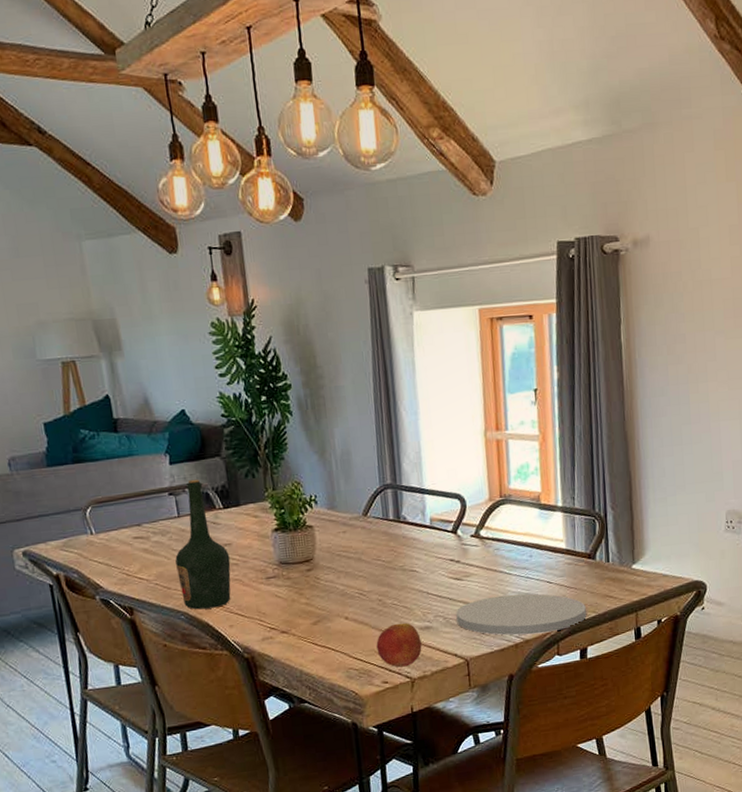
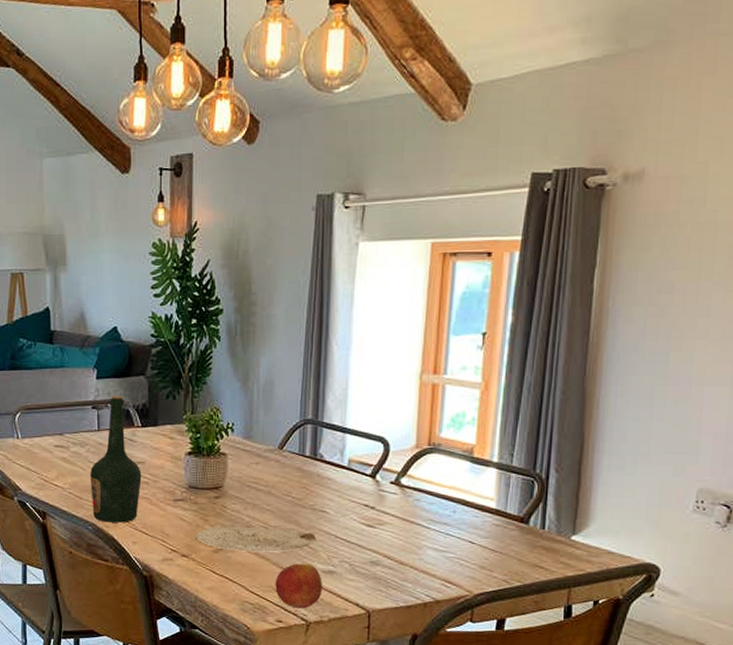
plate: none [293,591,411,621] -> present [196,526,317,552]
plate: present [456,593,586,636] -> none [363,549,510,596]

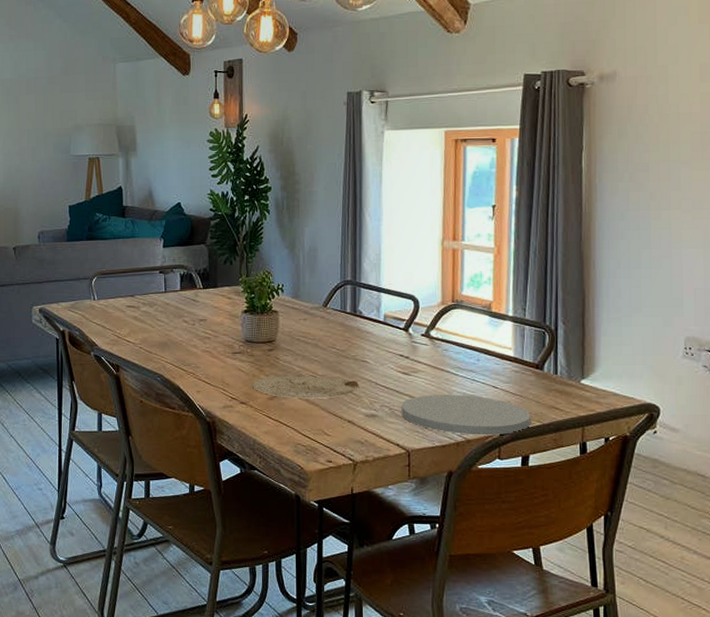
bottle: present [90,395,141,523] -> none [158,261,204,374]
apple: present [275,563,322,609] -> none [324,408,366,449]
plate: none [363,549,510,596] -> present [401,394,530,436]

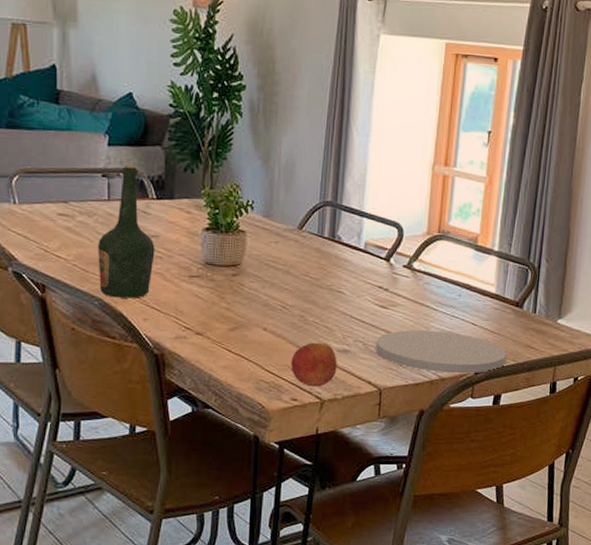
bottle: none [158,261,204,374] -> present [98,164,155,298]
plate: present [253,375,360,399] -> none [211,304,333,331]
apple: none [324,408,366,449] -> present [291,342,337,387]

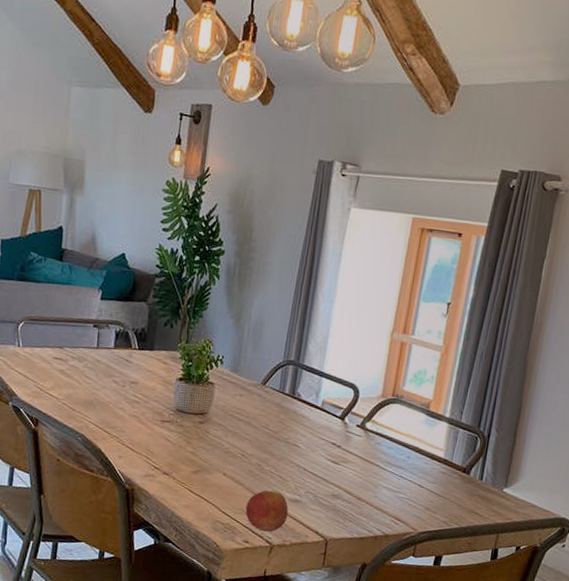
bottle: present [98,164,155,298] -> none [83,317,134,437]
plate: present [376,329,506,374] -> none [325,486,450,534]

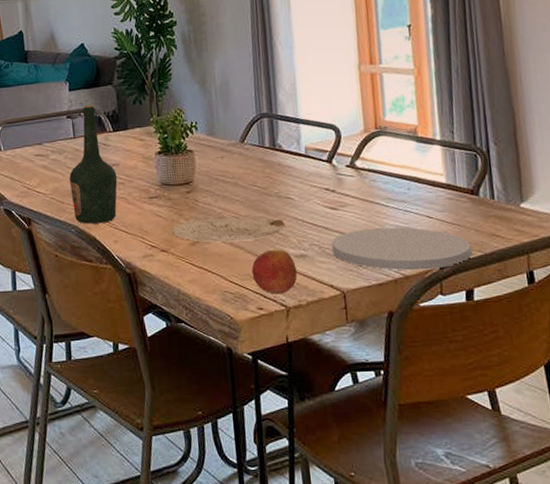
bottle: none [83,317,134,437] -> present [69,104,118,224]
plate: none [178,449,287,479] -> present [172,217,286,242]
plate: none [325,486,450,534] -> present [331,227,471,271]

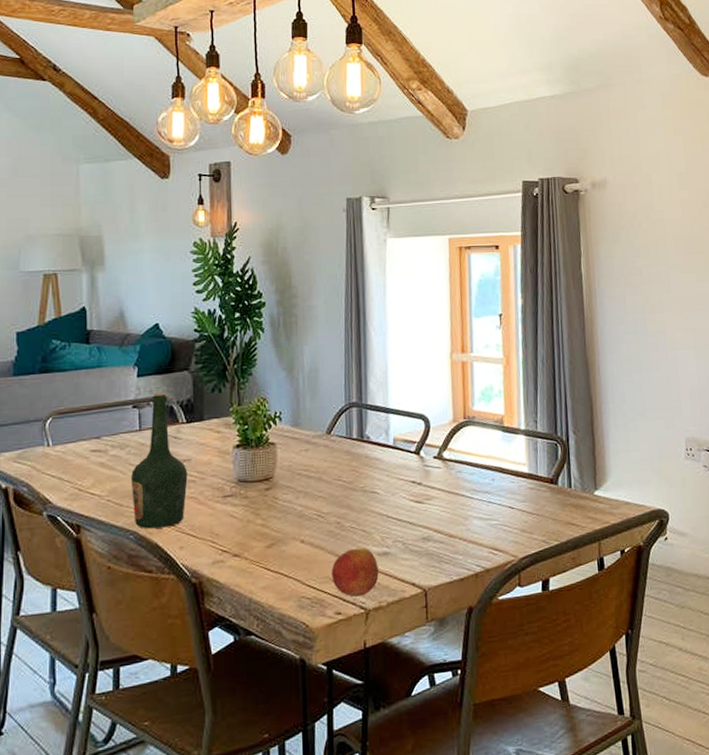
plate: present [172,217,286,242] -> none [247,513,370,544]
plate: present [331,227,471,271] -> none [415,519,549,564]

